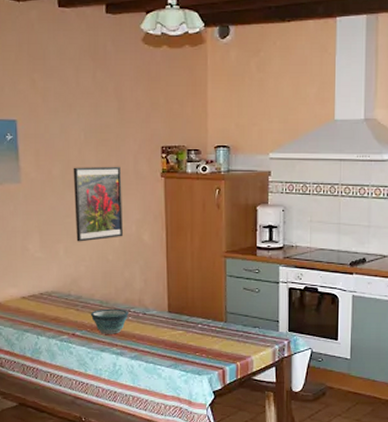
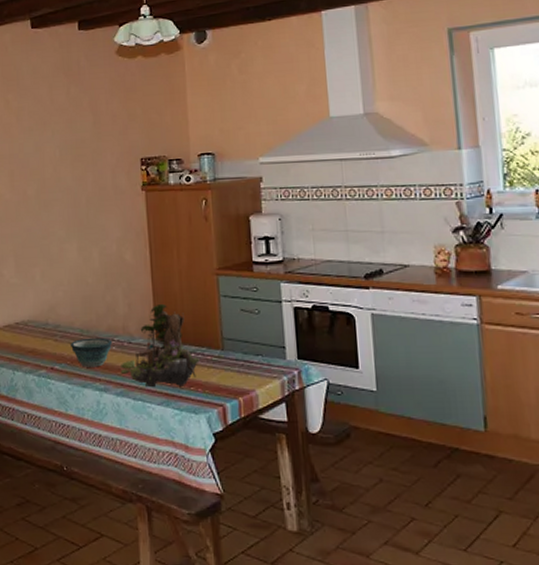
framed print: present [73,166,124,242] -> none [48,181,104,265]
plant: none [135,280,205,352] -> present [120,303,200,387]

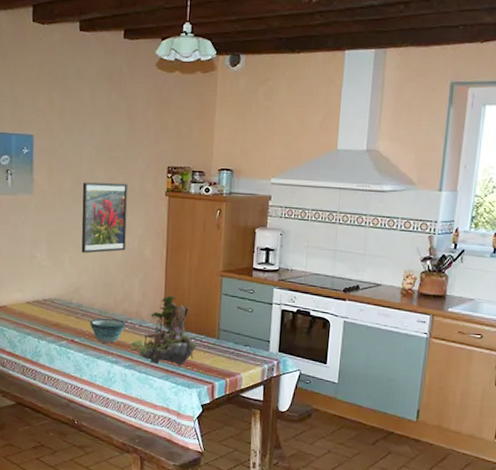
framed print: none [48,181,104,265] -> present [81,182,128,253]

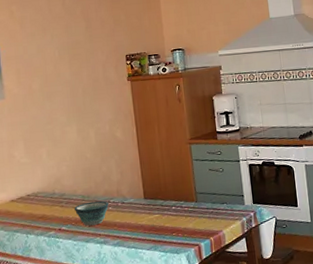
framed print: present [81,182,128,253] -> none [50,75,99,145]
plant: present [130,295,198,365] -> none [116,169,179,237]

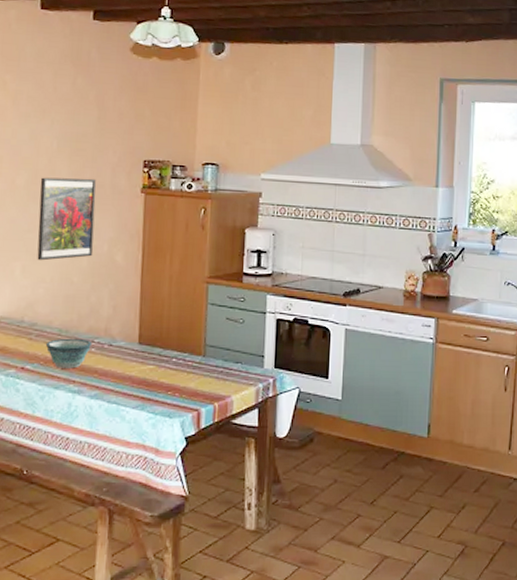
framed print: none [50,75,99,145] -> present [37,177,96,261]

